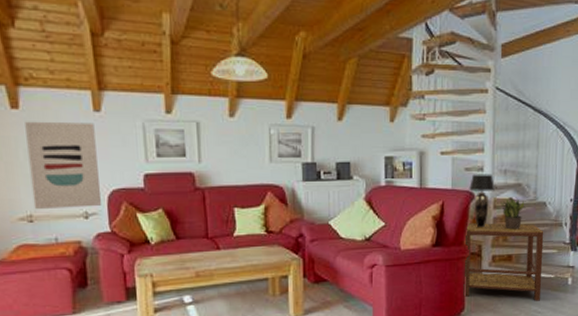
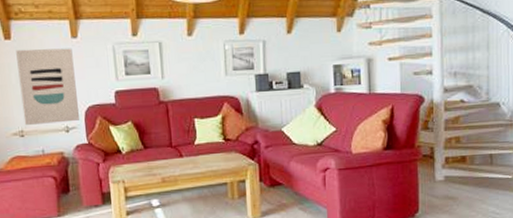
side table: present [463,222,544,301] -> none [417,125,499,202]
table lamp: present [469,174,495,228] -> none [419,77,445,131]
potted plant: present [500,197,526,230] -> none [451,99,478,131]

